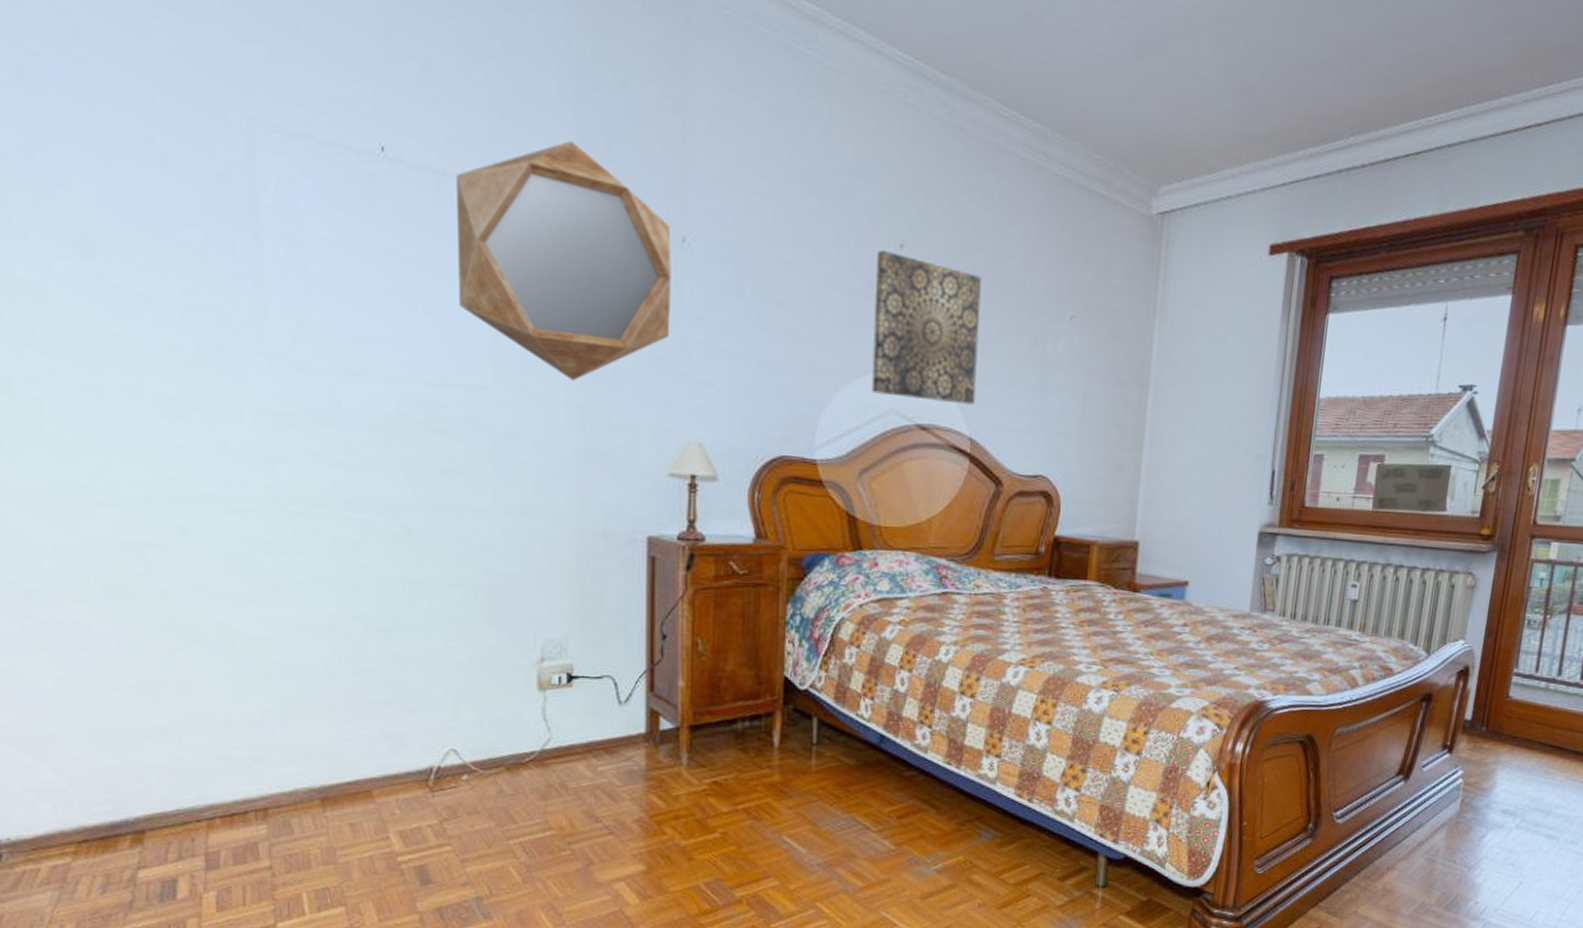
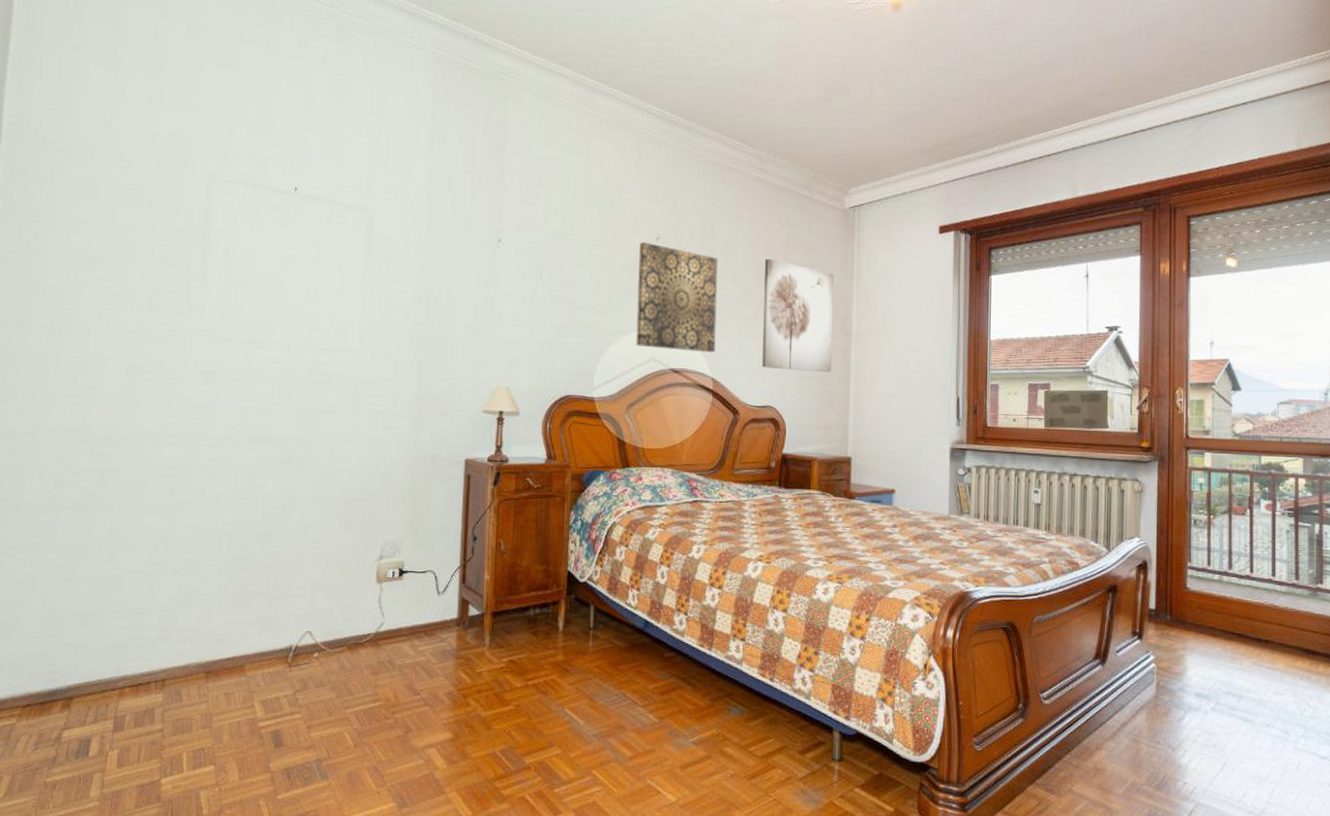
home mirror: present [455,141,671,381] -> none [339,177,491,344]
wall art: none [1034,279,1131,435] -> present [762,258,834,373]

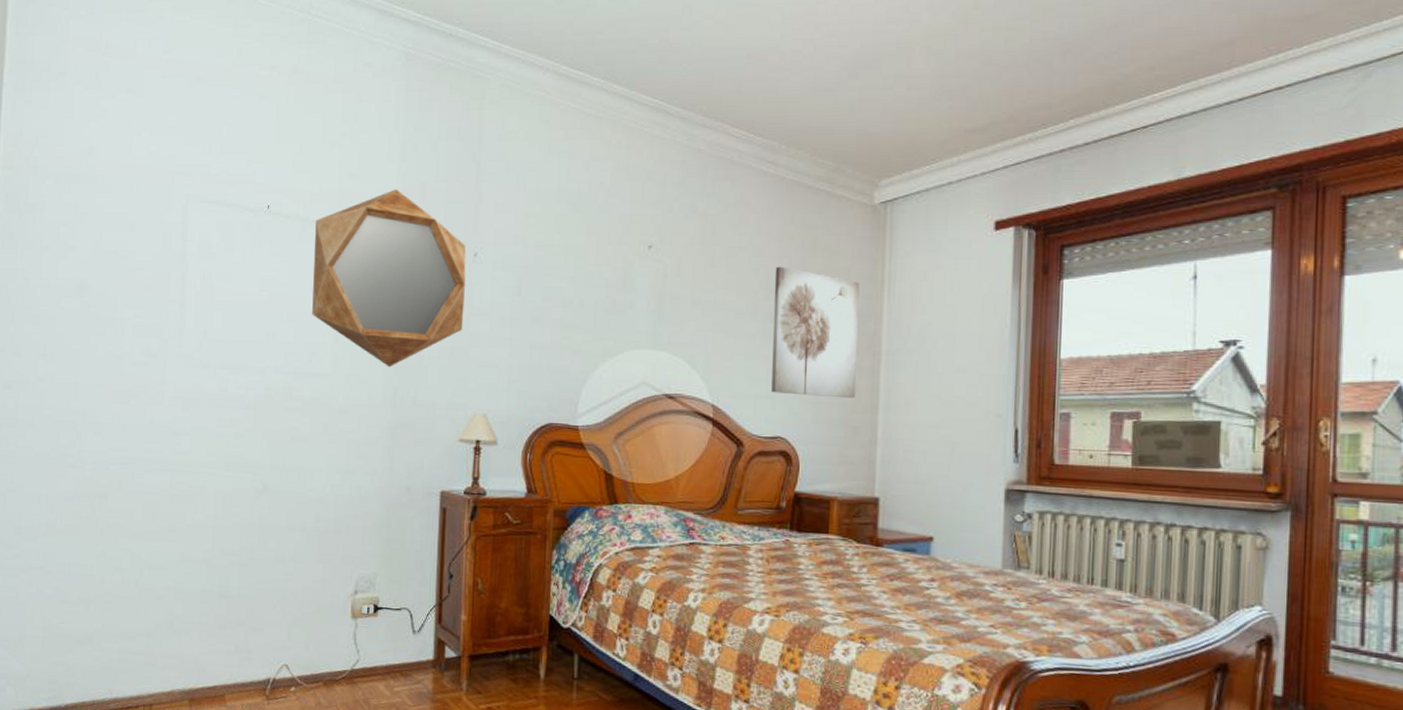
home mirror: none [339,177,491,344] -> present [312,189,466,368]
wall art: present [636,241,718,353] -> none [625,251,720,376]

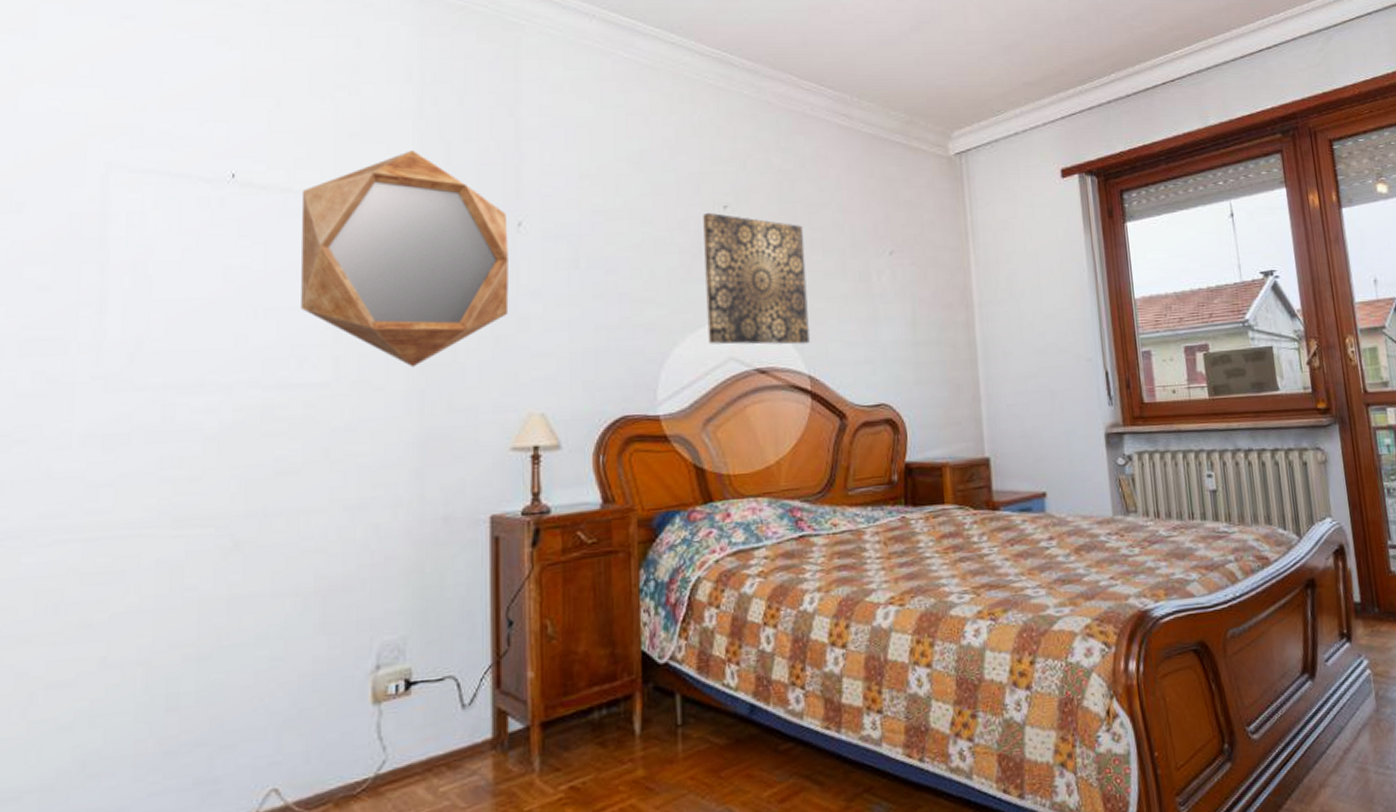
wall art: none [625,251,720,376] -> present [703,212,810,345]
wall art: present [771,266,859,399] -> none [860,221,955,357]

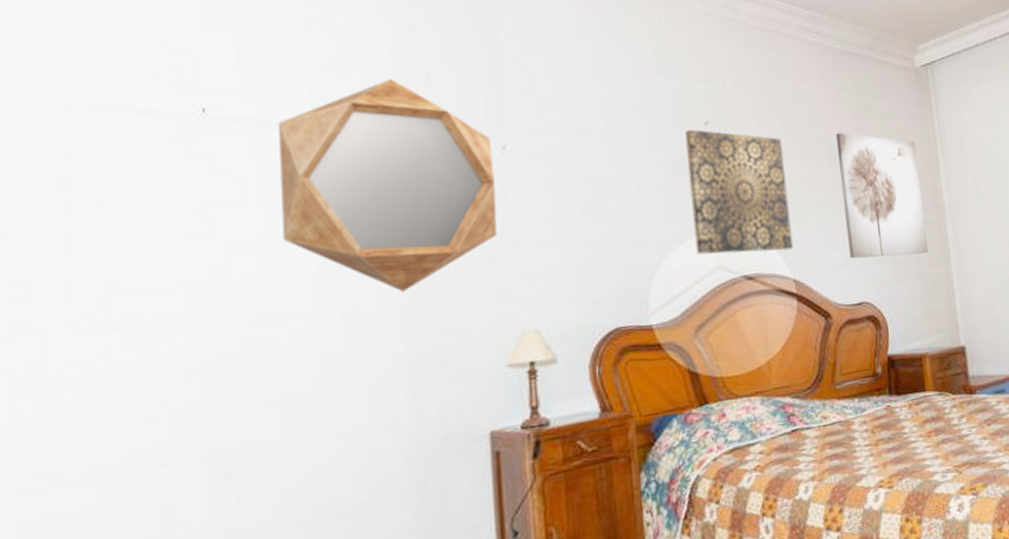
wall art: none [860,221,955,357] -> present [835,132,929,259]

